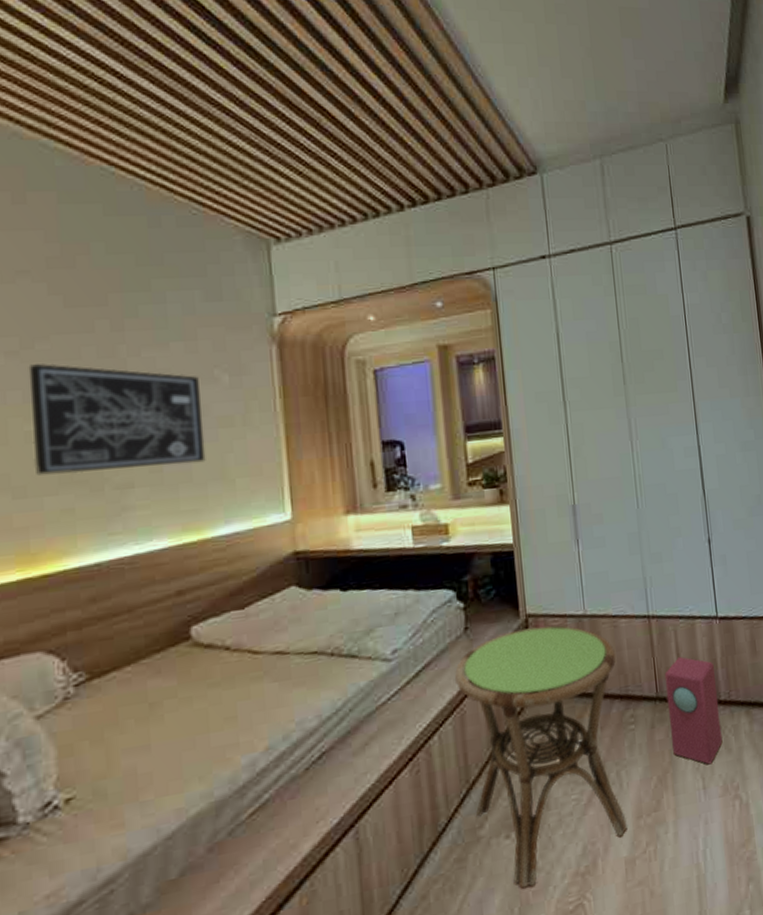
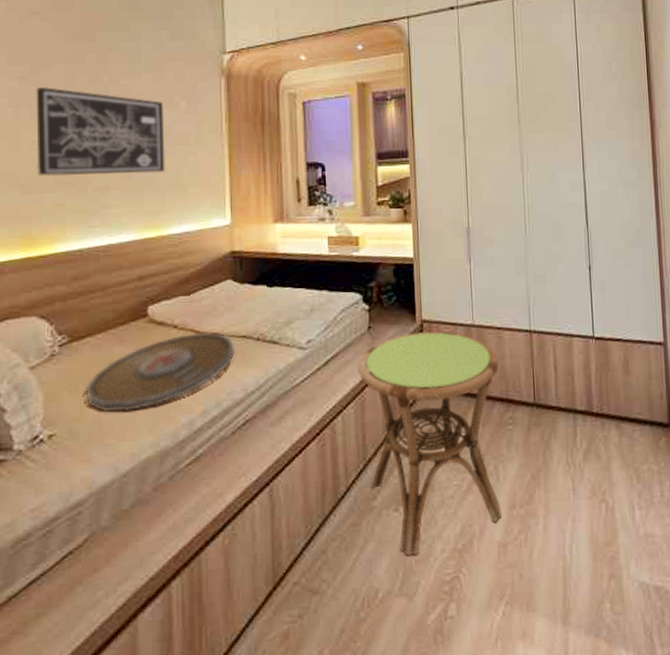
serving tray: none [112,651,305,764] -> present [85,332,236,413]
speaker: present [664,657,723,765] -> none [542,370,593,469]

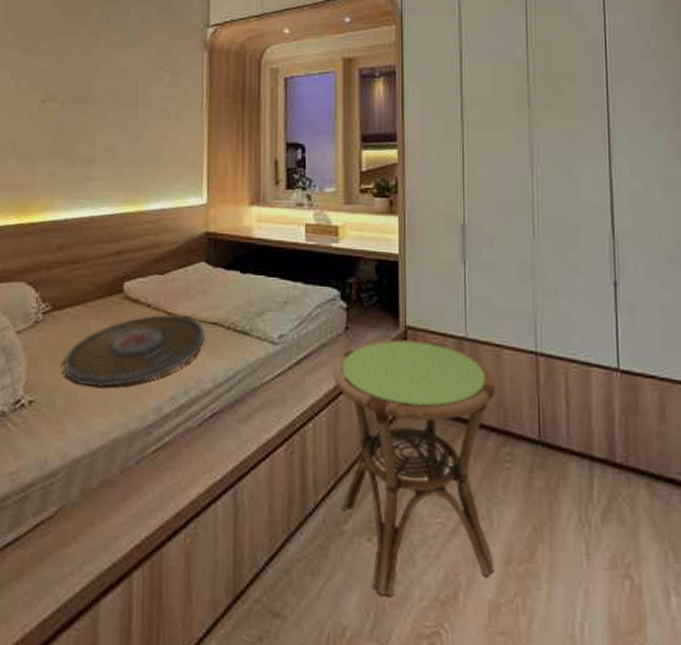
wall art: present [36,87,166,176] -> none [32,60,148,147]

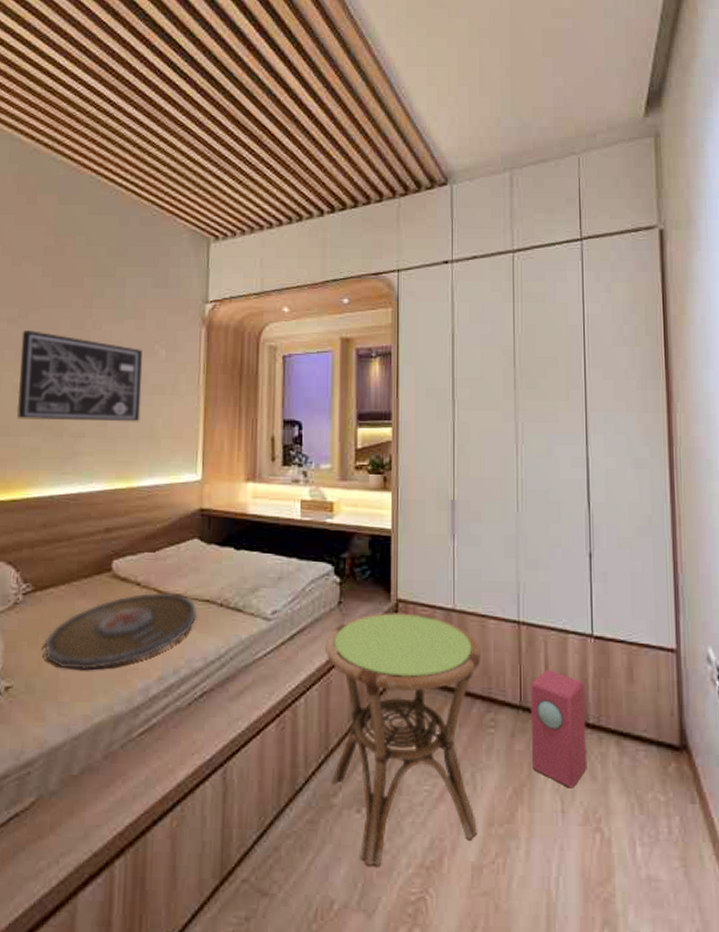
wall art: none [32,60,148,147] -> present [16,330,142,422]
speaker: none [550,404,614,530] -> present [530,670,587,788]

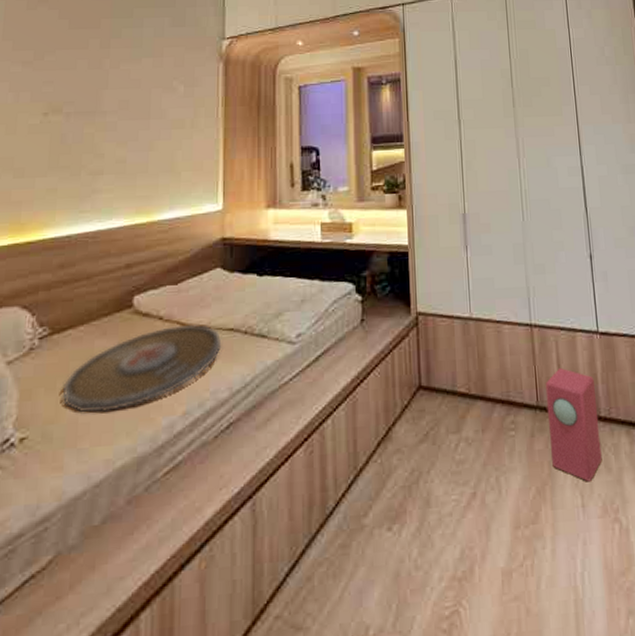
wall art: present [16,330,142,422] -> none [32,72,161,160]
side table: present [326,611,481,866] -> none [350,324,505,585]

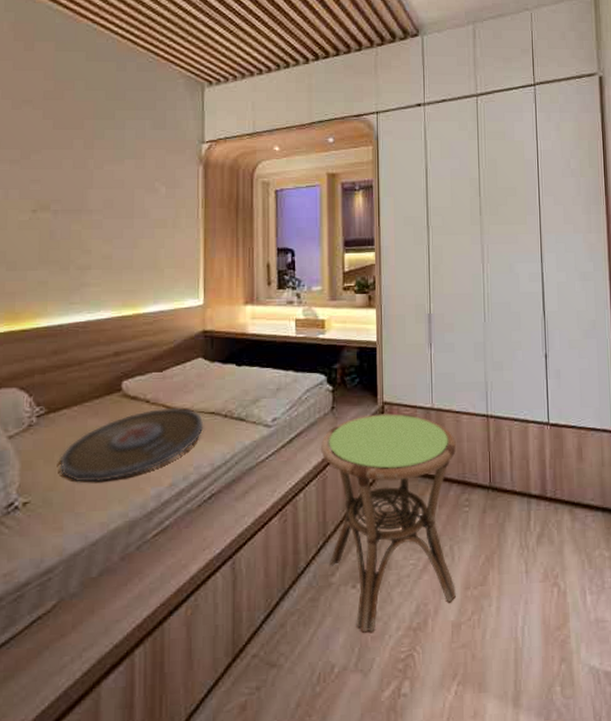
side table: none [350,324,505,585] -> present [321,412,456,633]
speaker: present [545,368,602,482] -> none [498,454,546,552]

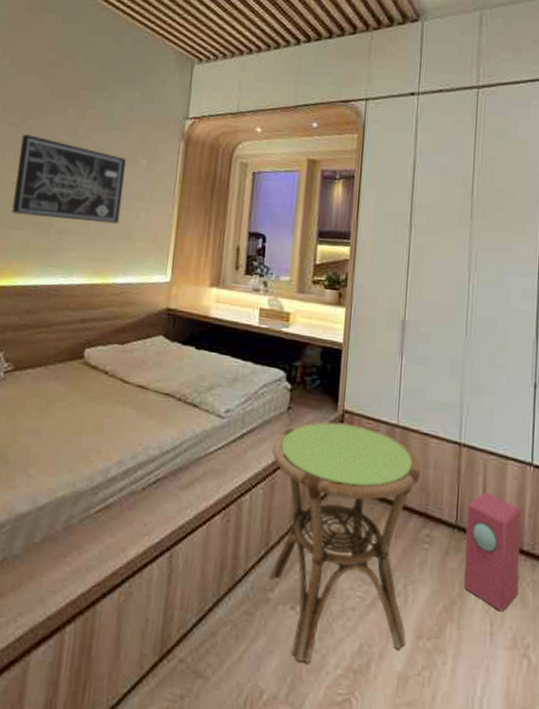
wall art: none [23,171,144,255] -> present [11,134,126,224]
serving tray: present [60,408,204,483] -> none [19,381,158,448]
speaker: none [498,454,546,552] -> present [464,493,522,612]

